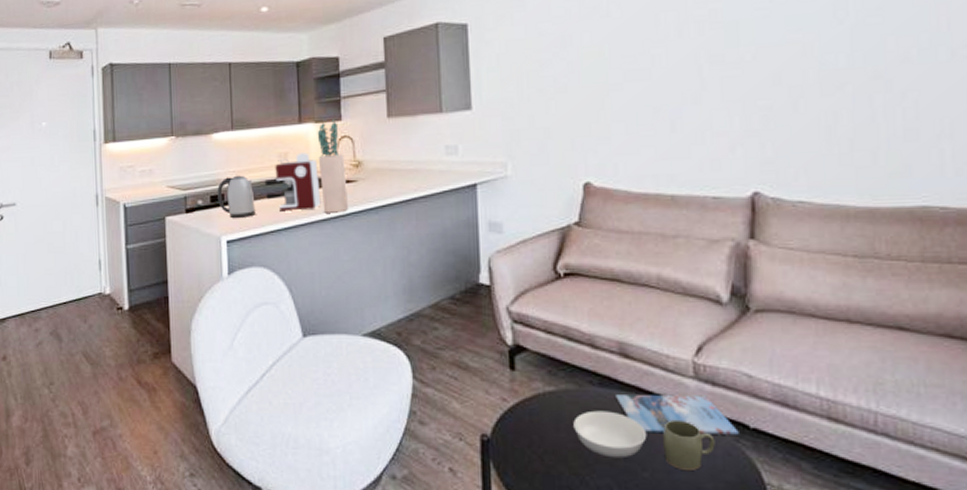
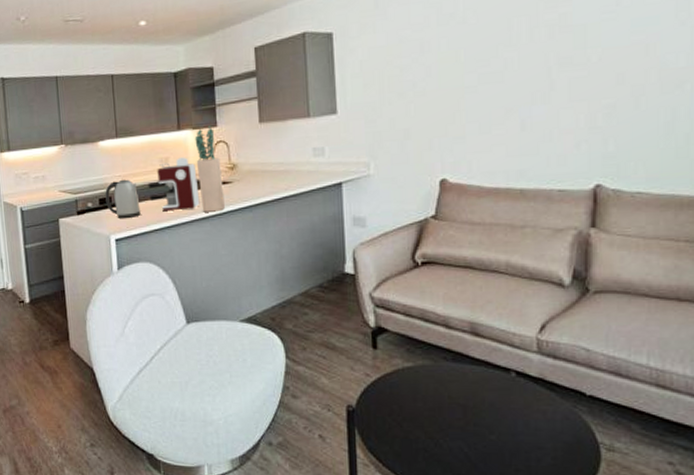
bowl: present [573,410,647,459] -> none [429,383,495,424]
magazine: present [616,394,739,435] -> none [467,367,576,402]
mug: present [662,419,715,470] -> none [508,389,555,433]

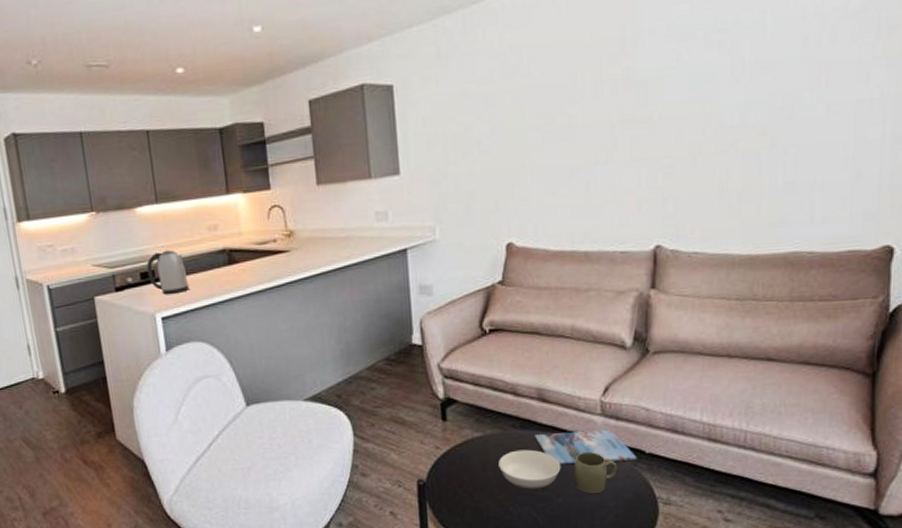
coffee maker: present [148,157,200,212] -> none [195,224,255,285]
vase: present [194,121,225,213] -> none [246,184,283,286]
bowl: none [429,383,495,424] -> present [498,449,561,489]
magazine: none [467,367,576,402] -> present [535,429,637,466]
mug: none [508,389,555,433] -> present [573,451,617,493]

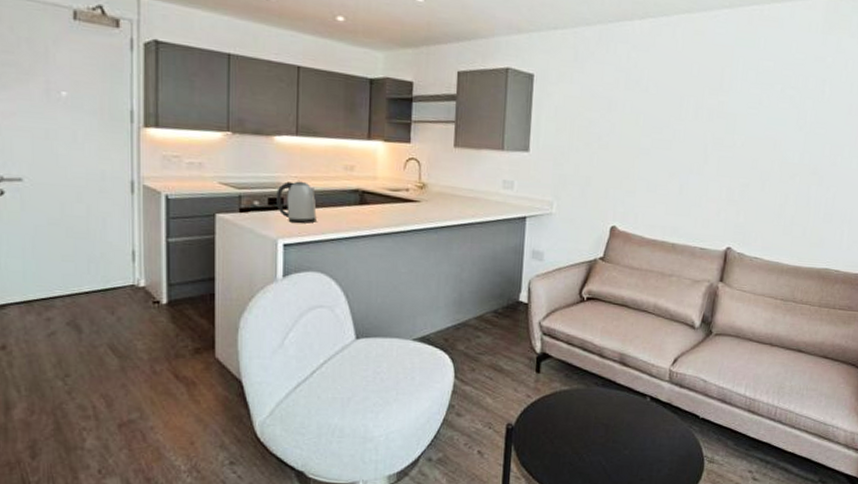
bowl: present [498,449,561,489] -> none [579,405,631,441]
magazine: present [535,429,637,466] -> none [613,393,693,423]
mug: present [573,451,617,493] -> none [640,412,676,448]

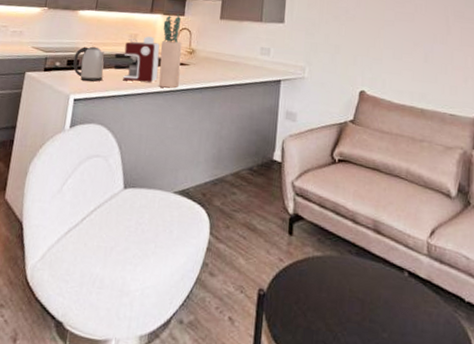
coffee maker: none [328,168,384,224] -> present [114,36,160,84]
vase: none [384,136,411,230] -> present [158,11,182,89]

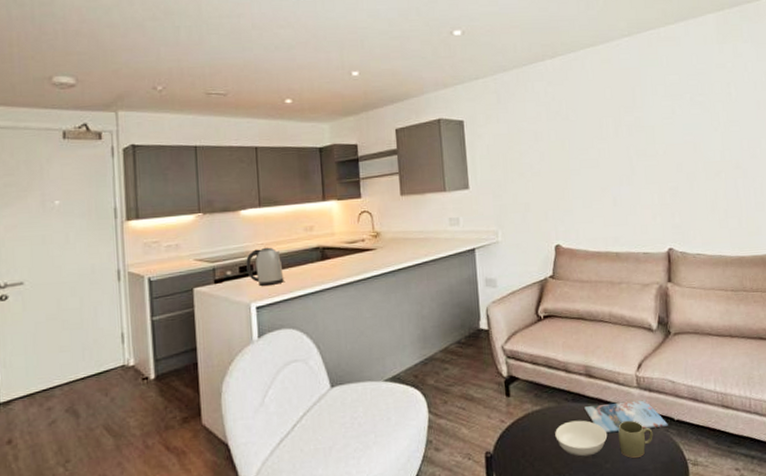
coffee maker: present [114,36,160,84] -> none [292,226,345,278]
vase: present [158,11,182,89] -> none [339,193,369,279]
bowl: none [333,275,389,320] -> present [555,420,608,457]
magazine: none [368,264,457,307] -> present [584,399,668,434]
mug: none [399,289,439,334] -> present [617,420,653,458]

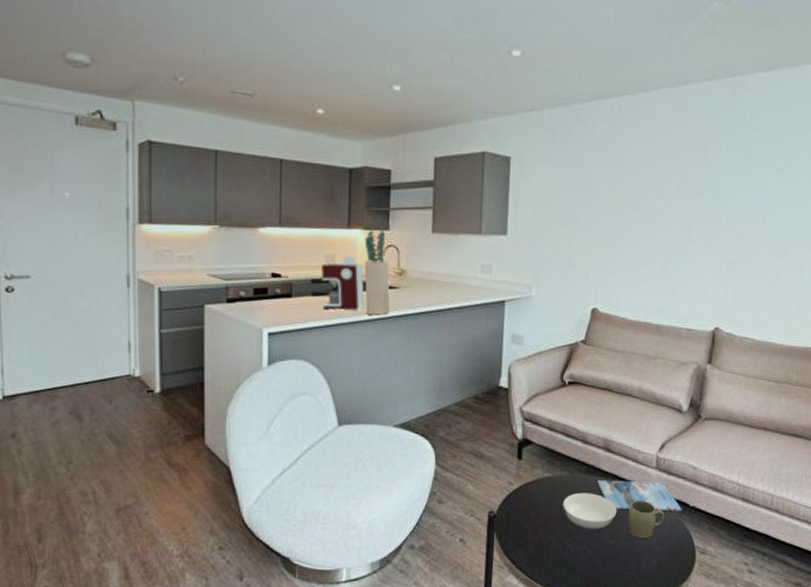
kettle: present [246,247,284,286] -> none [261,271,299,312]
coffee maker: none [292,226,345,278] -> present [310,256,364,311]
vase: none [339,193,369,279] -> present [364,224,390,317]

